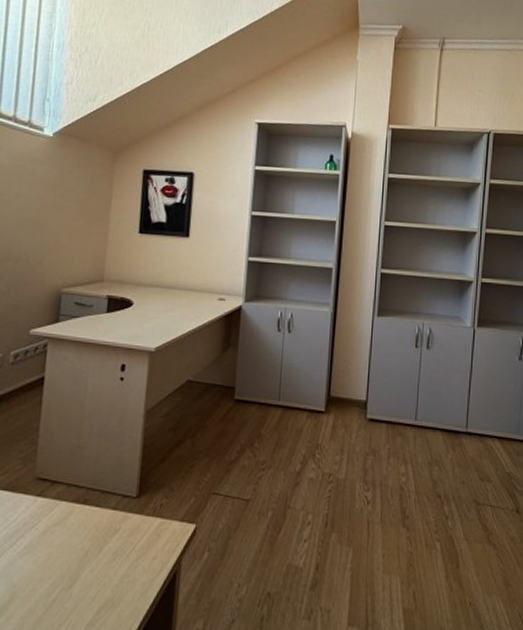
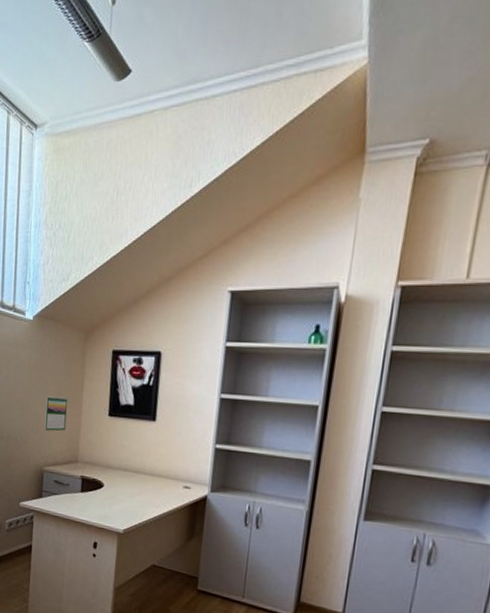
calendar: none [64,214,93,250] -> present [44,396,68,431]

